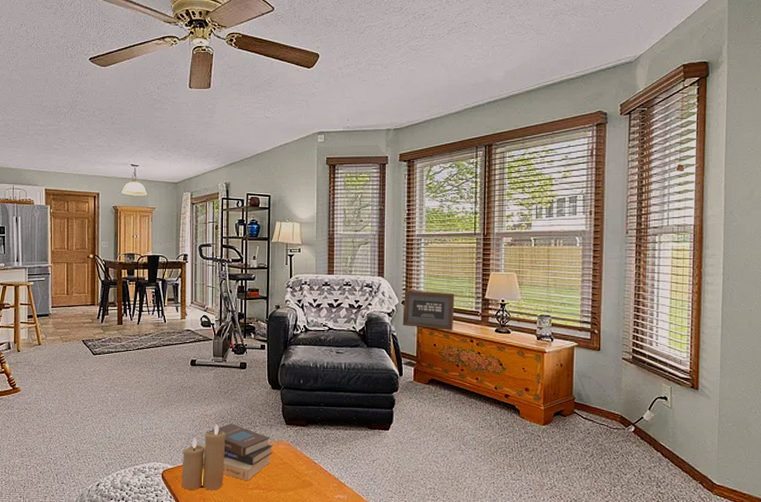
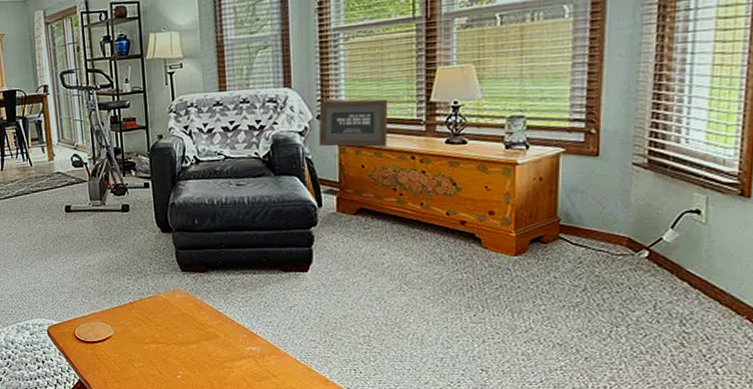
candle: present [182,424,226,491] -> none [67,275,116,346]
books: present [202,423,273,480] -> none [89,273,169,334]

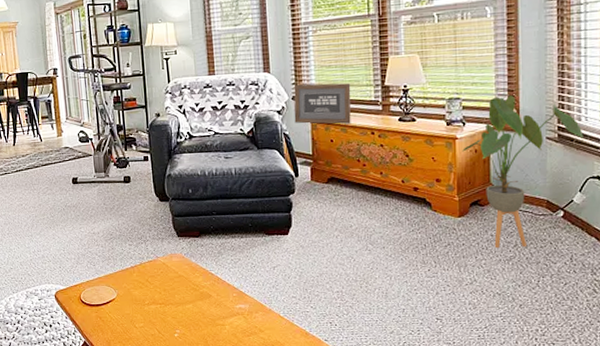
house plant: none [524,113,682,293] -> present [462,95,584,249]

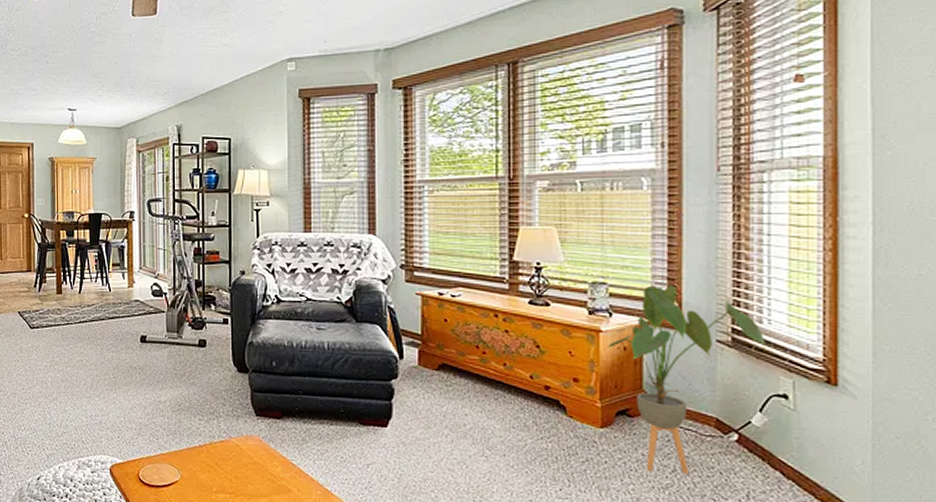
picture frame: present [293,83,351,124] -> none [401,252,472,302]

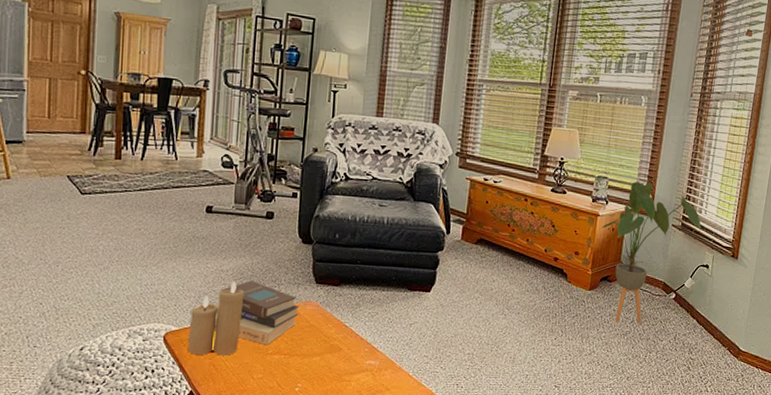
candle: none [133,413,184,492] -> present [187,281,245,356]
books: none [156,412,241,482] -> present [213,281,300,345]

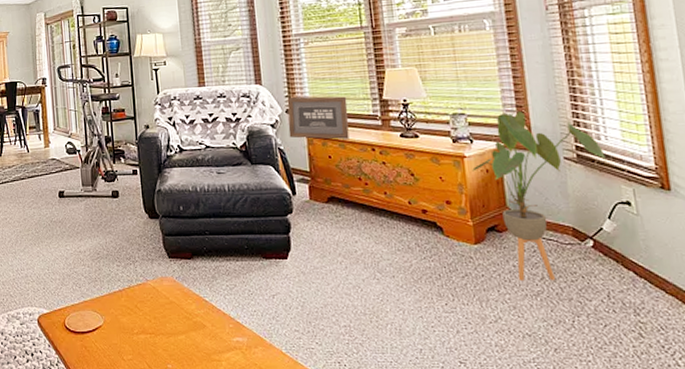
candle: present [187,281,245,356] -> none [58,261,105,337]
books: present [213,281,300,345] -> none [80,260,157,324]
picture frame: none [454,141,513,187] -> present [287,96,349,139]

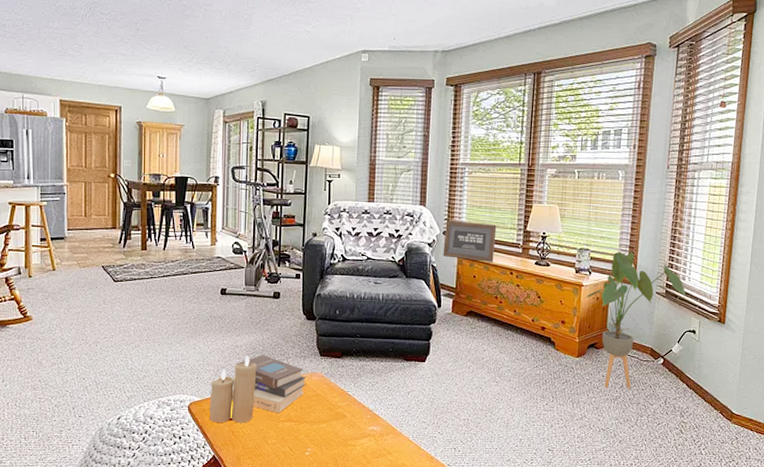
candle: none [58,261,105,337] -> present [209,355,257,423]
books: none [80,260,157,324] -> present [231,355,307,413]

